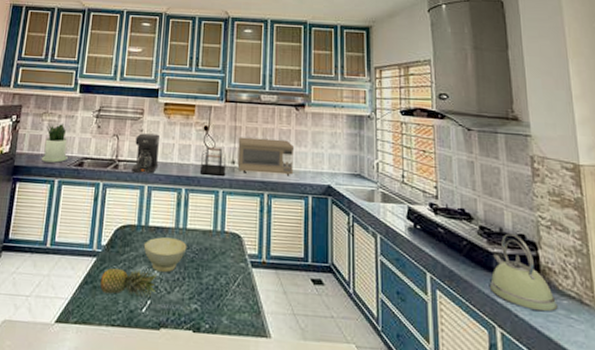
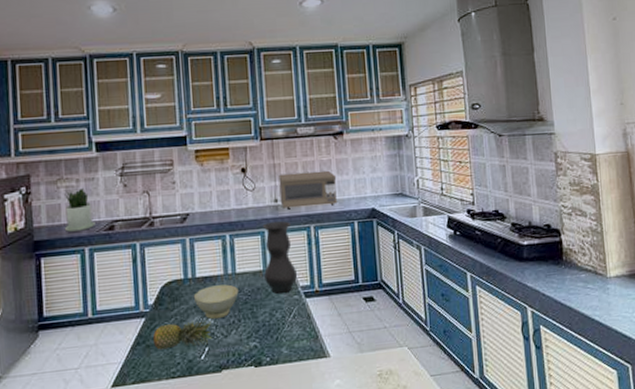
coffee maker: present [132,133,159,174] -> none [168,184,198,227]
dish rack: present [201,147,227,176] -> none [242,188,270,218]
vase: none [213,183,247,258] -> present [262,221,298,293]
kettle: present [489,233,558,313] -> none [520,225,577,288]

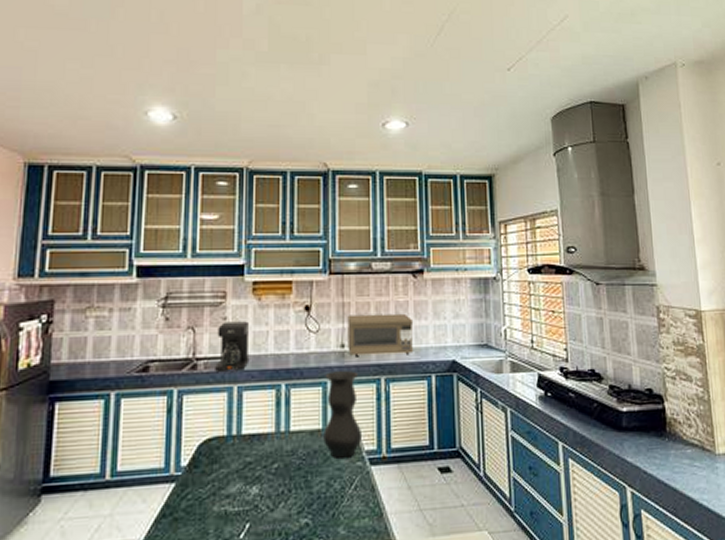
planter: present [64,187,95,233] -> none [88,318,127,373]
fruit: present [152,320,213,350] -> none [182,489,257,525]
coffee maker: none [168,184,198,227] -> present [215,321,250,372]
bowl: present [193,284,239,320] -> none [236,445,291,488]

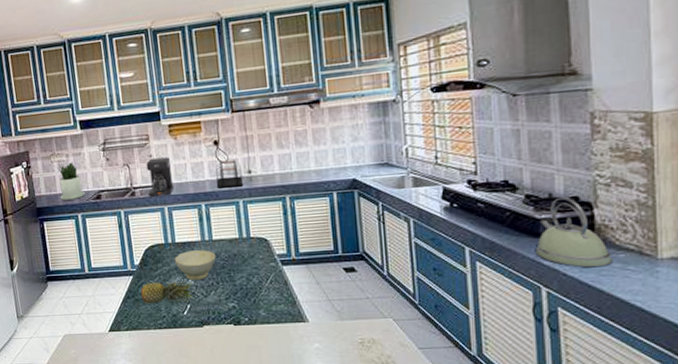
planter: none [88,318,127,373] -> present [57,161,85,201]
fruit: none [182,489,257,525] -> present [140,281,194,304]
bowl: none [236,445,291,488] -> present [174,250,216,281]
dish rack: none [303,330,335,364] -> present [215,160,244,188]
vase: present [323,371,363,458] -> none [237,192,274,260]
microwave: present [347,313,414,357] -> none [251,141,314,181]
kettle: none [619,389,683,465] -> present [534,197,613,268]

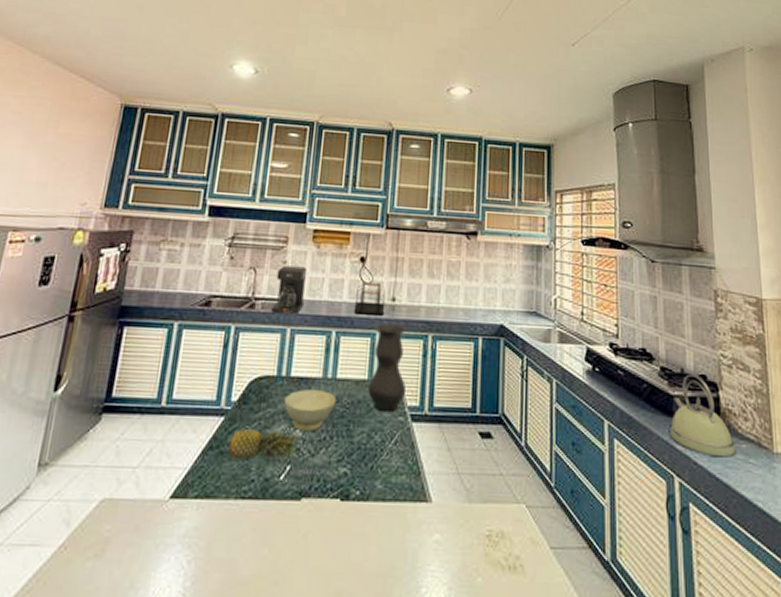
planter: present [57,161,85,201] -> none [156,253,191,303]
vase: none [237,192,274,260] -> present [368,324,408,411]

